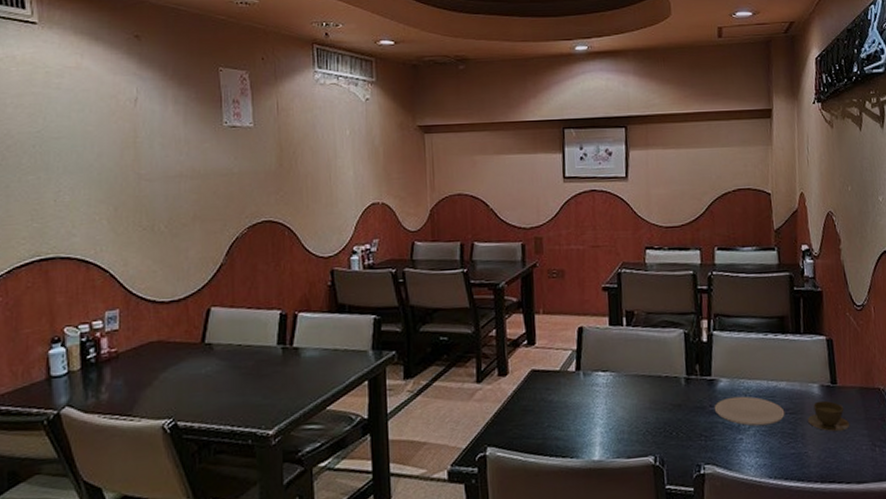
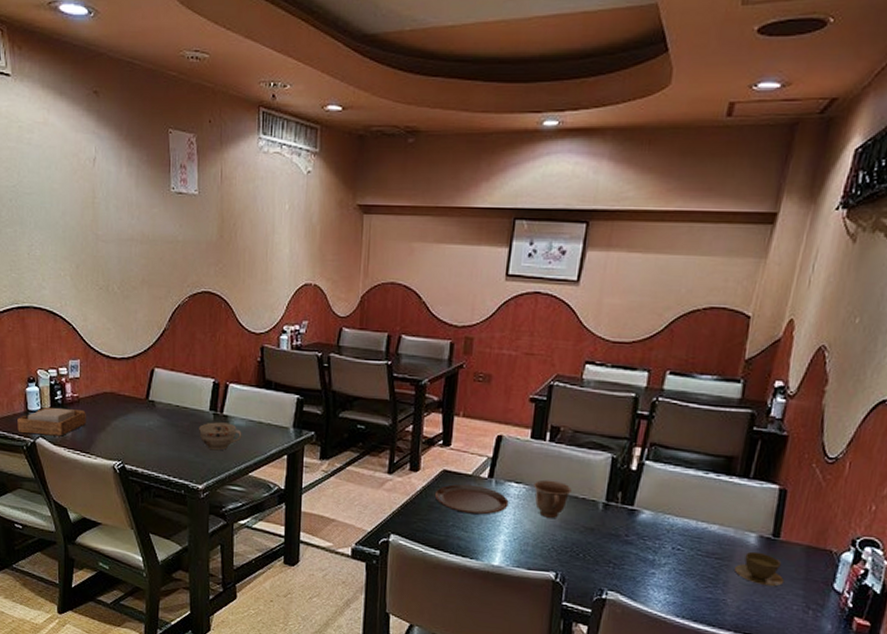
napkin holder: none [36,366,127,406] -> present [17,407,86,437]
teacup: none [266,355,316,389] -> present [199,422,242,451]
plate: none [526,380,599,412] -> present [434,484,509,515]
teacup: none [619,363,655,401] -> present [534,479,572,518]
plate: present [714,396,785,427] -> none [629,530,710,566]

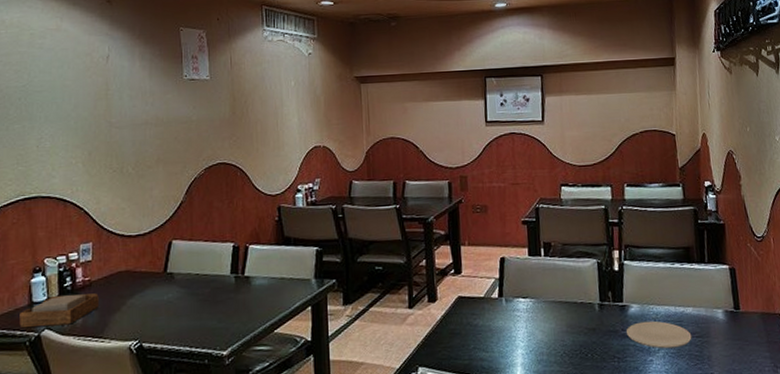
teacup: present [199,422,242,451] -> none [221,283,265,314]
plate: present [434,484,509,515] -> none [453,306,520,335]
teacup: present [534,479,572,518] -> none [538,290,571,326]
plate: none [629,530,710,566] -> present [626,320,692,349]
teacup: present [733,551,785,587] -> none [712,325,753,354]

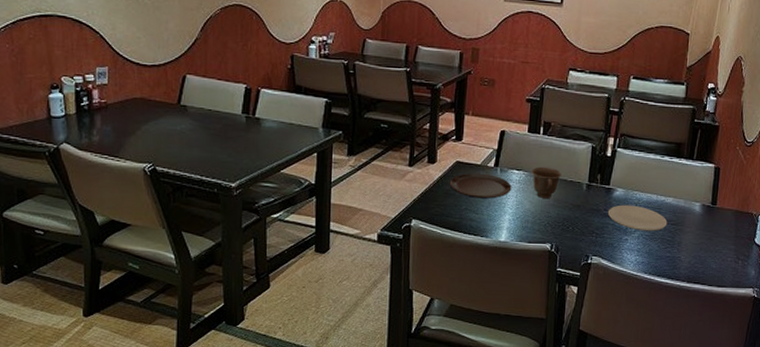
napkin holder: present [19,293,99,329] -> none [39,113,115,141]
plate: none [453,306,520,335] -> present [449,173,512,199]
teacup: none [538,290,571,326] -> present [531,166,562,198]

